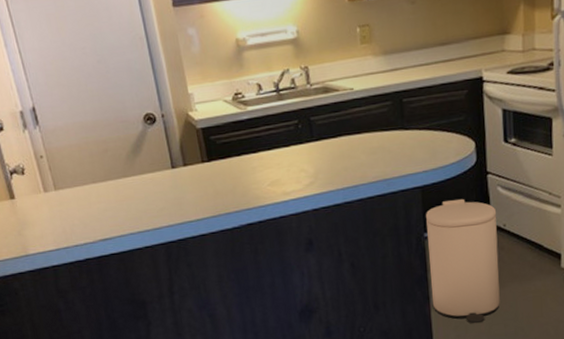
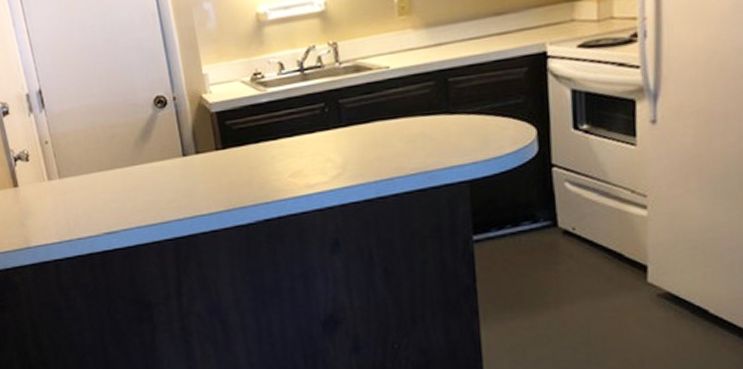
pedal bin: present [425,198,500,323] -> none [474,195,568,345]

